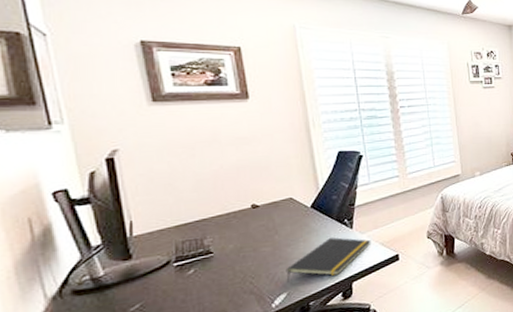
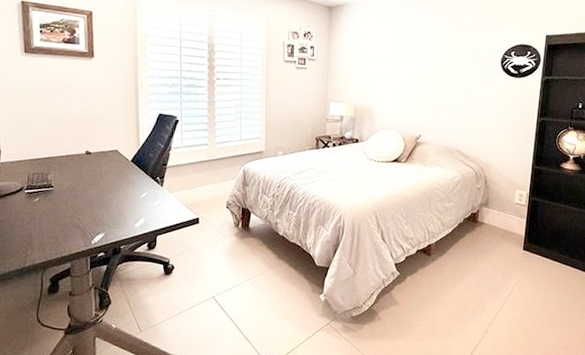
notepad: present [286,237,371,283] -> none [105,191,177,227]

